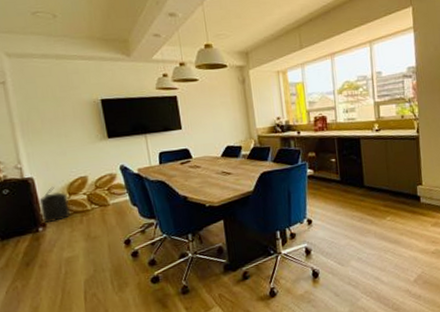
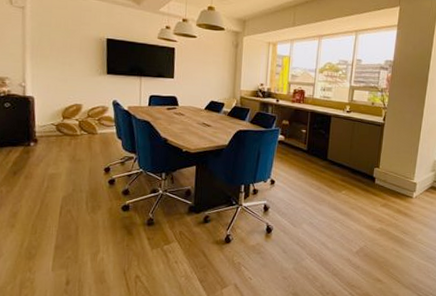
trash can: present [39,186,71,223] -> none [35,108,62,140]

